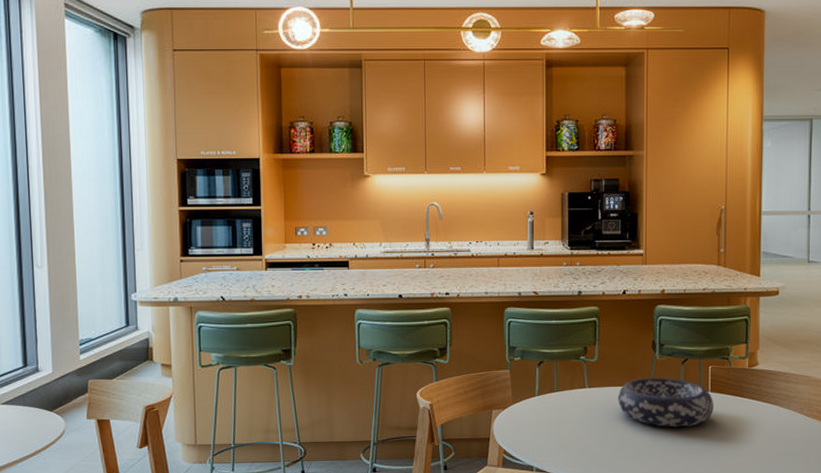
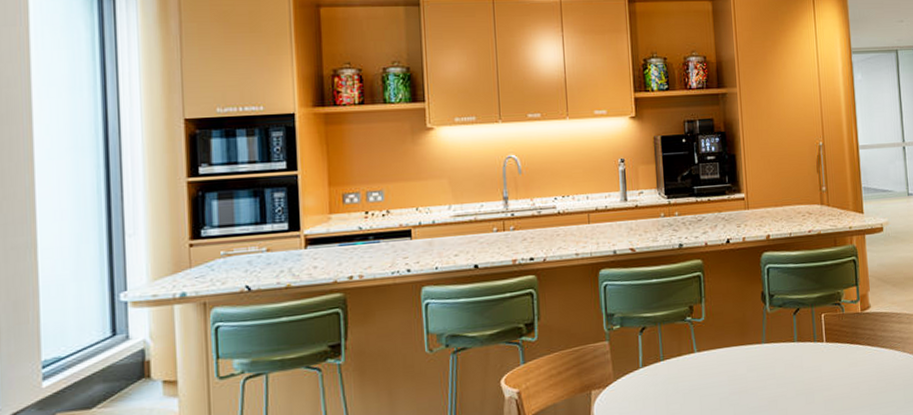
decorative bowl: present [618,378,714,427] -> none [730,331,830,387]

